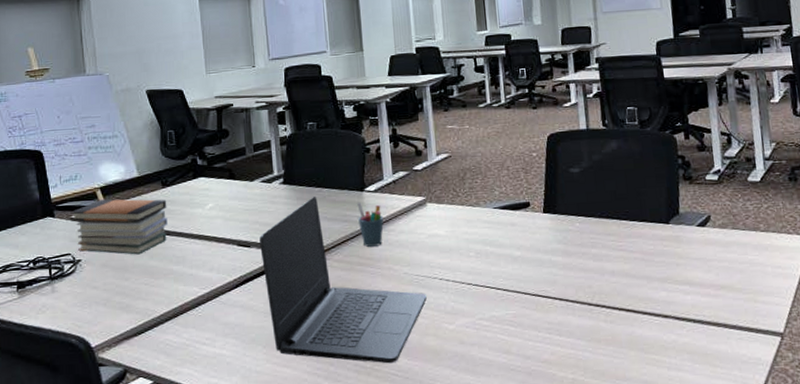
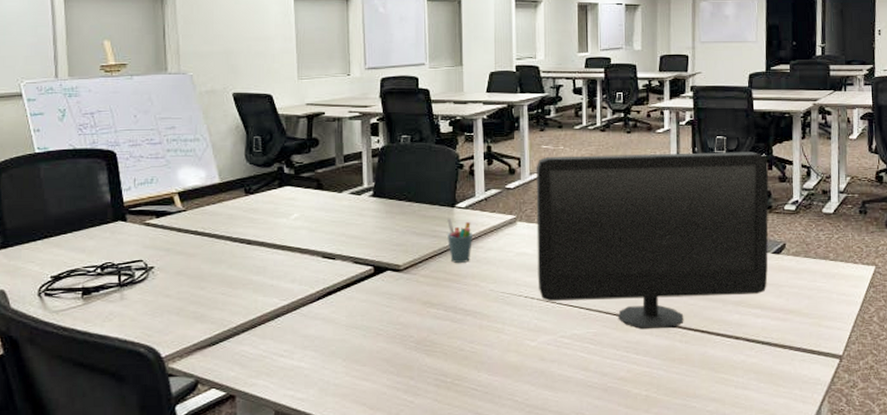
book stack: present [70,199,168,255] -> none [144,205,249,264]
laptop: present [259,197,427,364] -> none [345,211,511,379]
computer monitor: none [442,121,694,310] -> present [536,152,769,330]

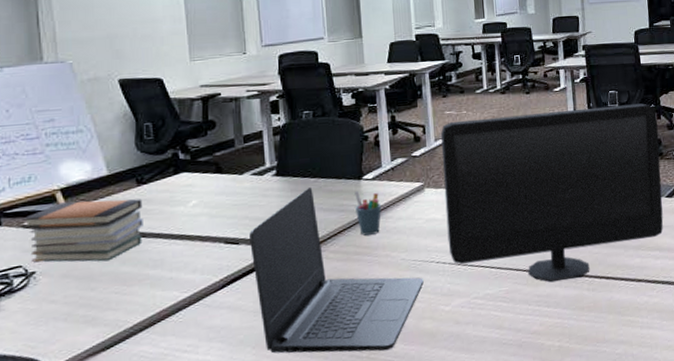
book stack: none [144,205,249,264] -> present [22,199,143,262]
laptop: none [345,211,511,379] -> present [249,187,424,354]

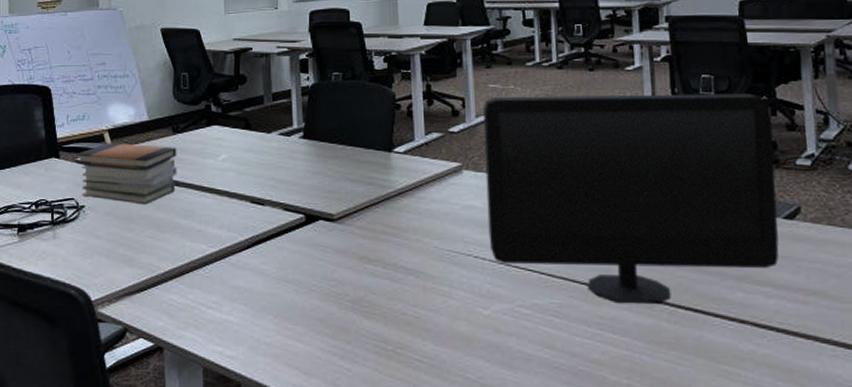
laptop: present [249,187,424,354] -> none [275,155,459,348]
pen holder: present [354,191,382,236] -> none [384,165,414,214]

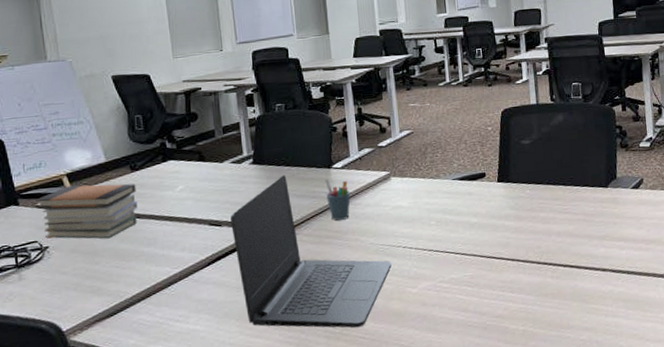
laptop: none [275,155,459,348] -> present [230,175,392,328]
pen holder: none [384,165,414,214] -> present [325,179,351,221]
computer monitor: present [482,93,779,304] -> none [405,95,629,269]

